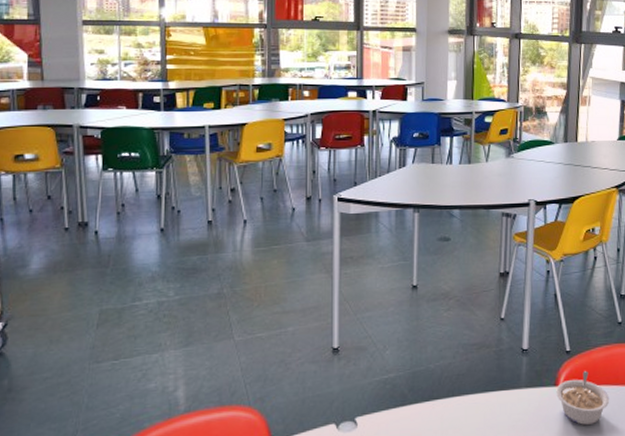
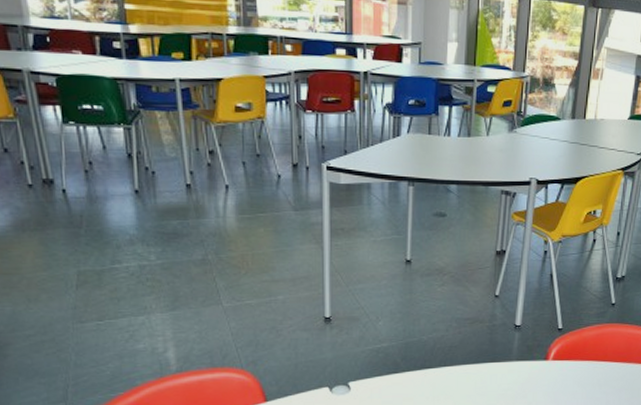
legume: present [556,371,610,425] -> none [546,348,597,396]

